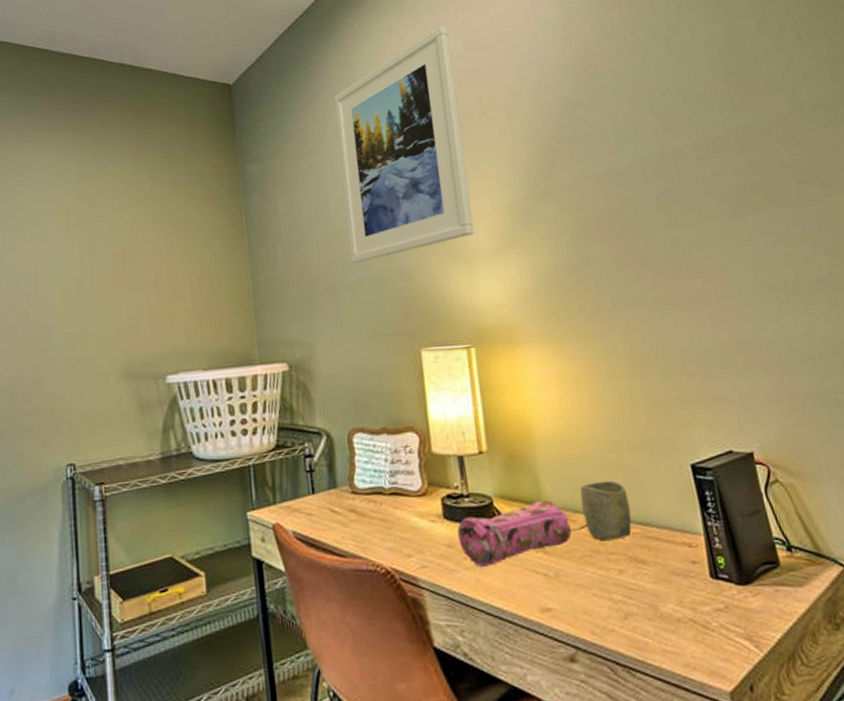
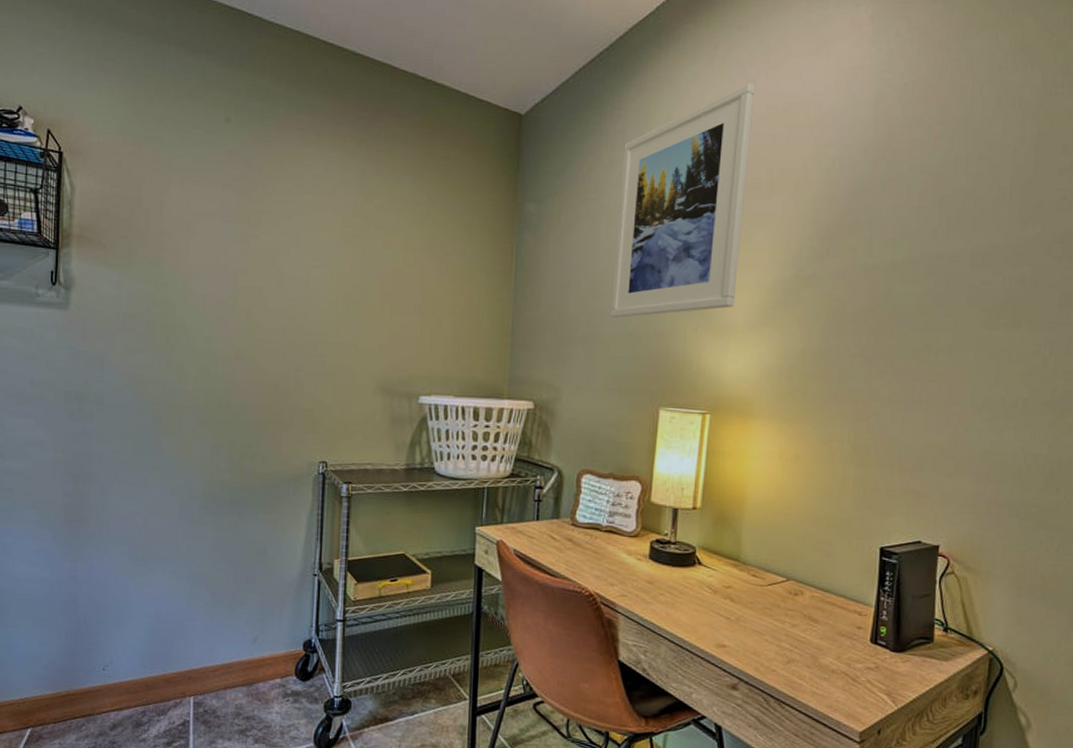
pencil case: present [457,499,572,568] -> none [658,556,760,605]
cup: present [580,480,632,541] -> none [773,548,817,600]

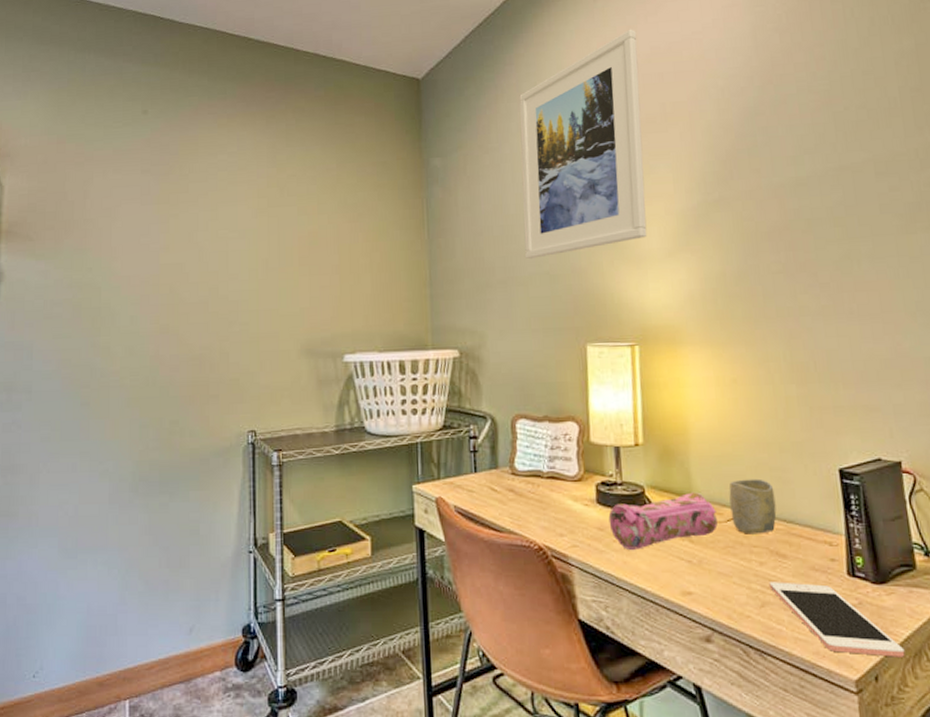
pencil case: none [658,556,760,605] -> present [608,492,718,551]
cup: none [773,548,817,600] -> present [728,478,777,534]
cell phone: none [797,642,909,716] -> present [769,582,905,657]

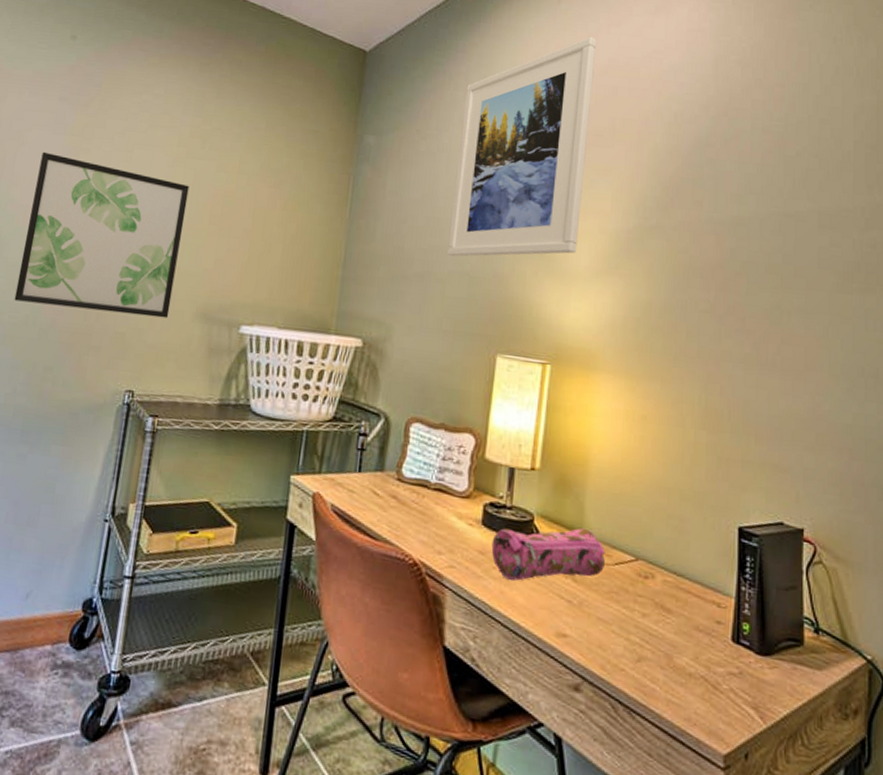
wall art: none [132,223,276,365] -> present [14,151,190,318]
cup: present [728,478,777,534] -> none [620,522,669,584]
cell phone: present [769,582,905,657] -> none [649,636,780,738]

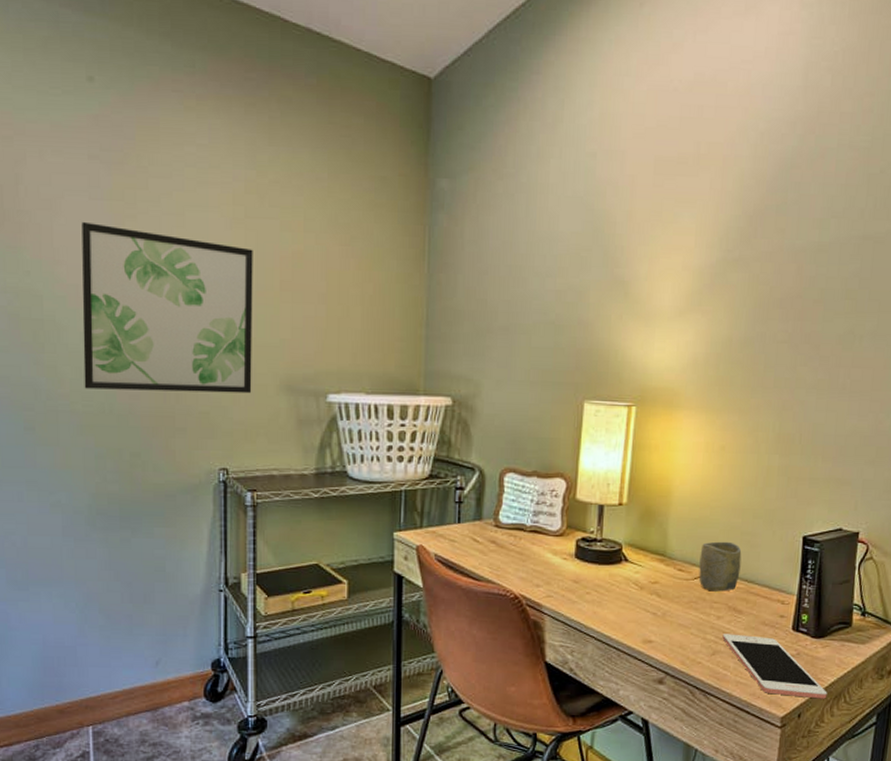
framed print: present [447,36,597,257] -> none [531,47,682,306]
pencil case: present [491,527,605,582] -> none [584,551,686,603]
cup: none [620,522,669,584] -> present [699,541,742,592]
cell phone: none [649,636,780,738] -> present [722,634,827,699]

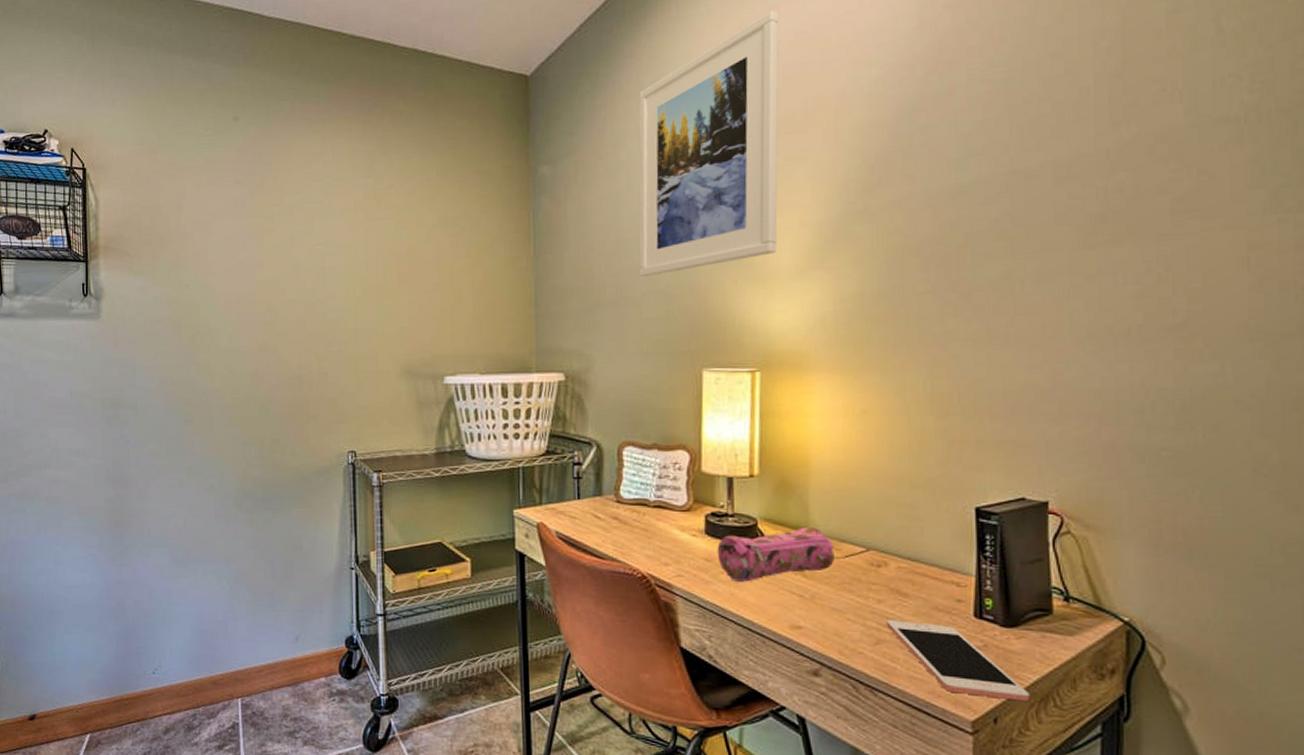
wall art: present [81,221,253,394] -> none [230,238,375,383]
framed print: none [531,47,682,306] -> present [638,10,779,278]
pencil case: none [584,551,686,603] -> present [717,526,834,583]
cup: present [699,541,742,592] -> none [849,514,901,572]

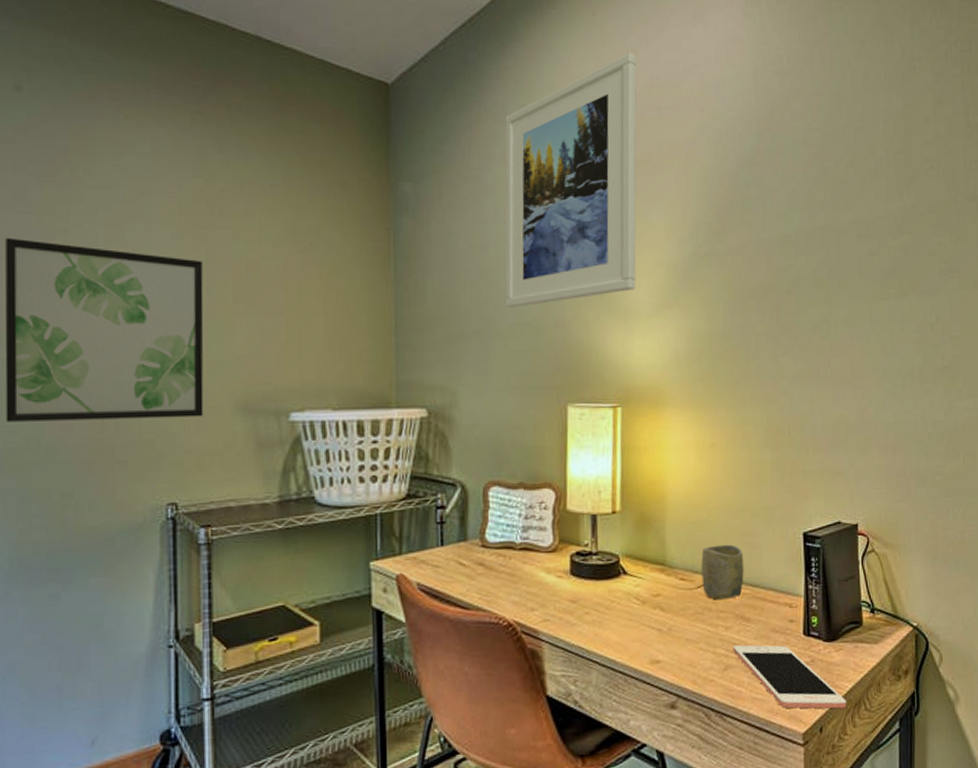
wall art: none [230,238,375,383] -> present [4,237,204,422]
pencil case: present [717,526,834,583] -> none [582,559,688,623]
cup: none [849,514,901,572] -> present [701,544,744,600]

